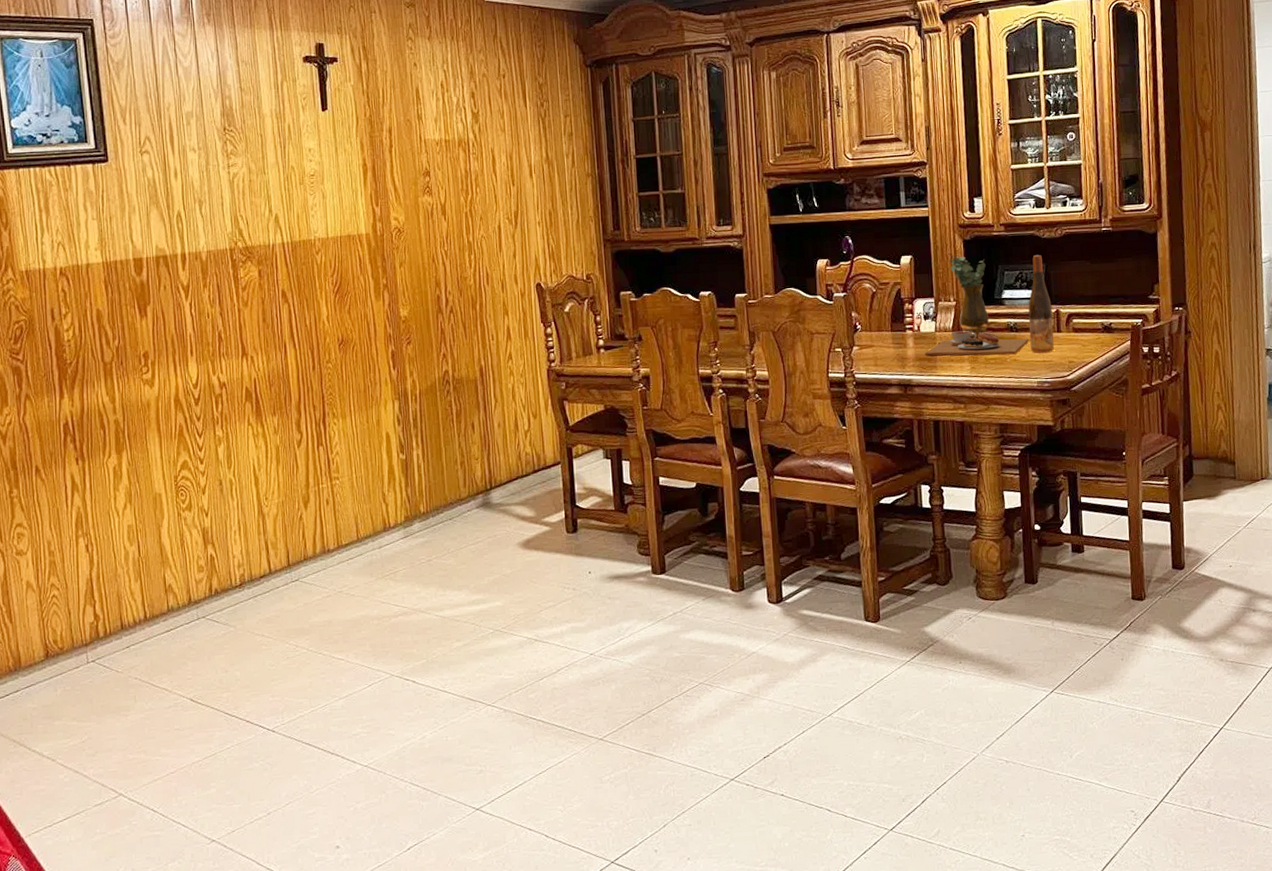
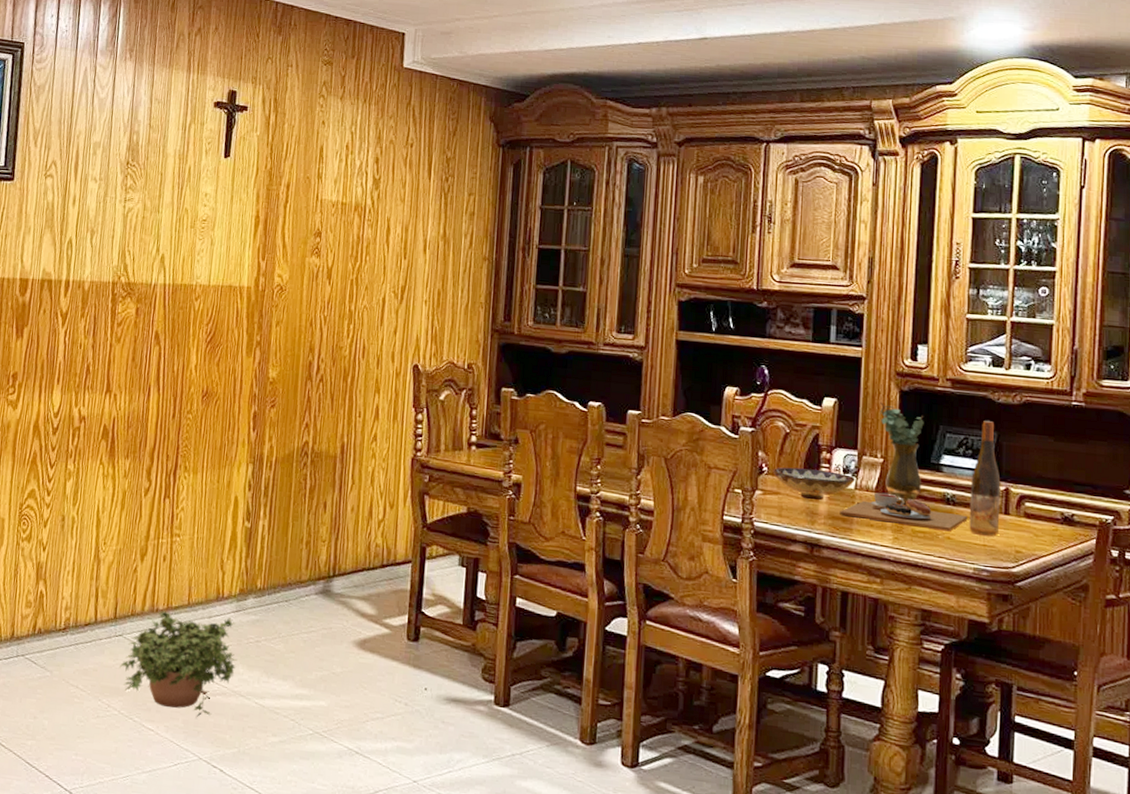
potted plant: none [300,543,413,640] -> present [118,611,238,718]
bowl: none [865,319,935,347] -> present [772,467,855,501]

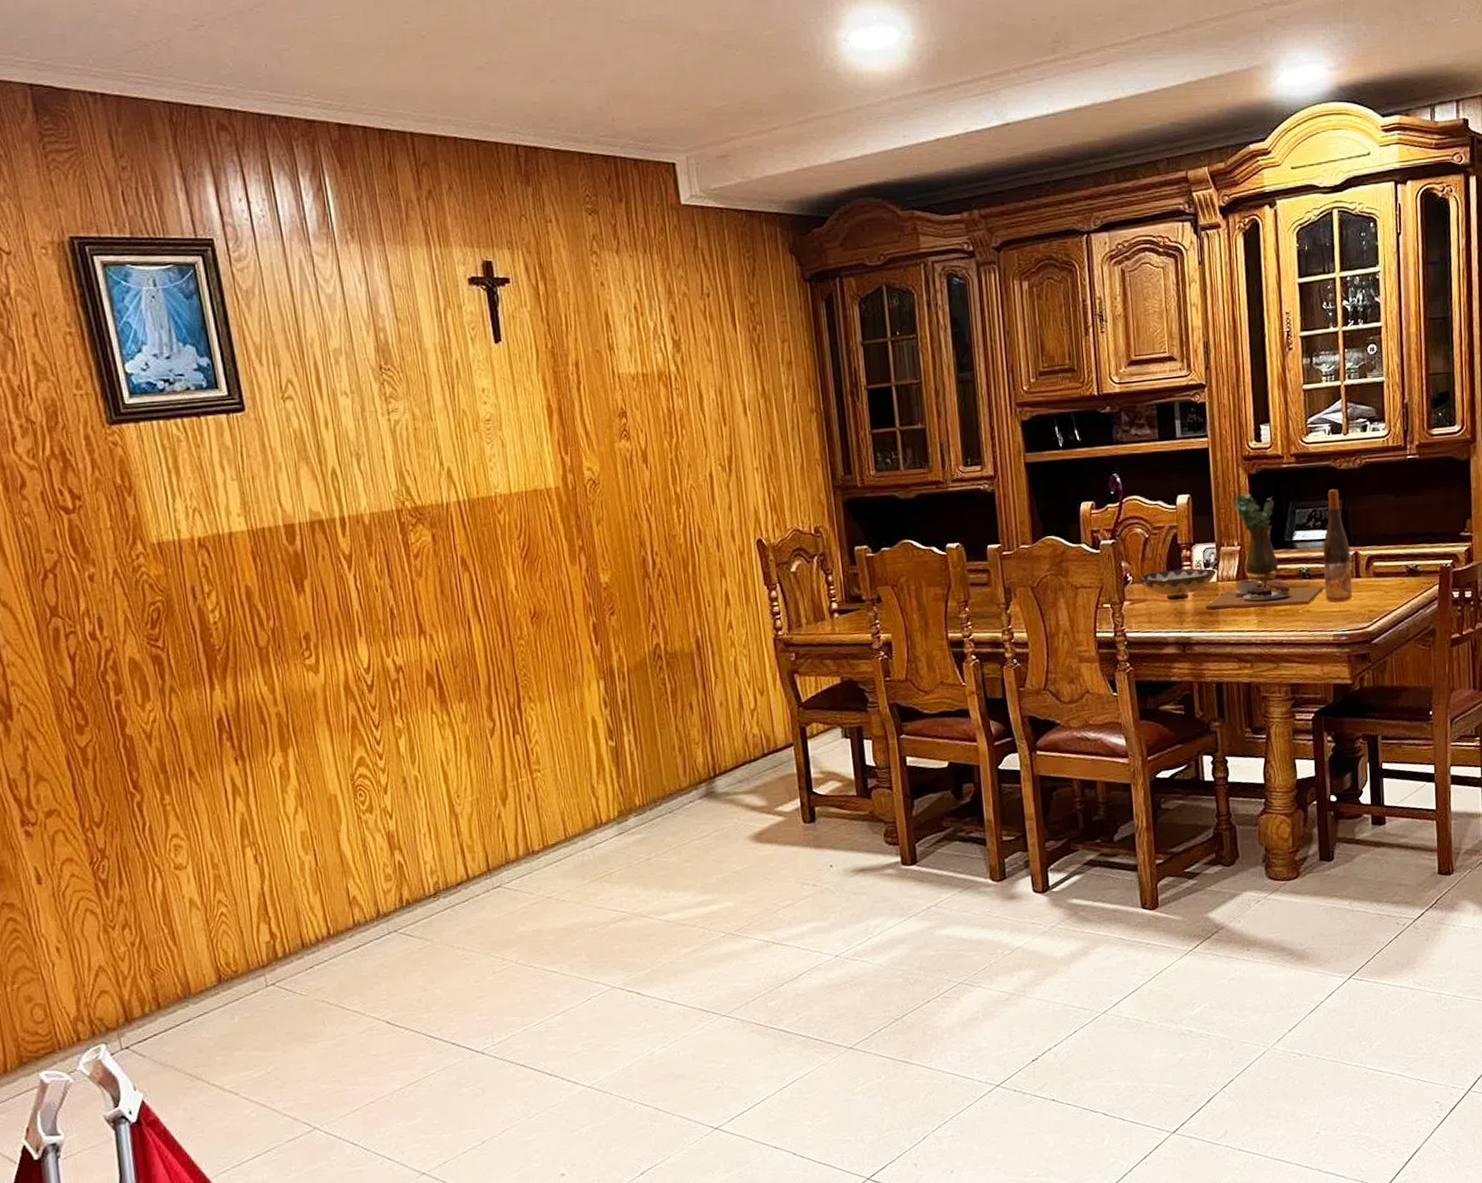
potted plant: present [118,611,238,718] -> none [504,841,632,949]

